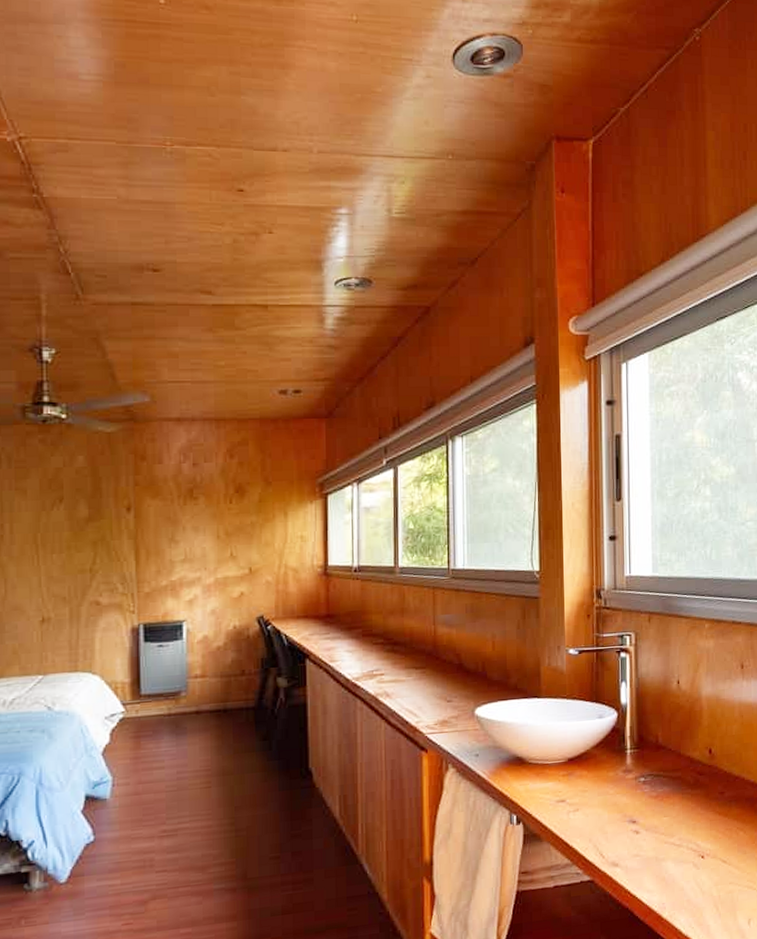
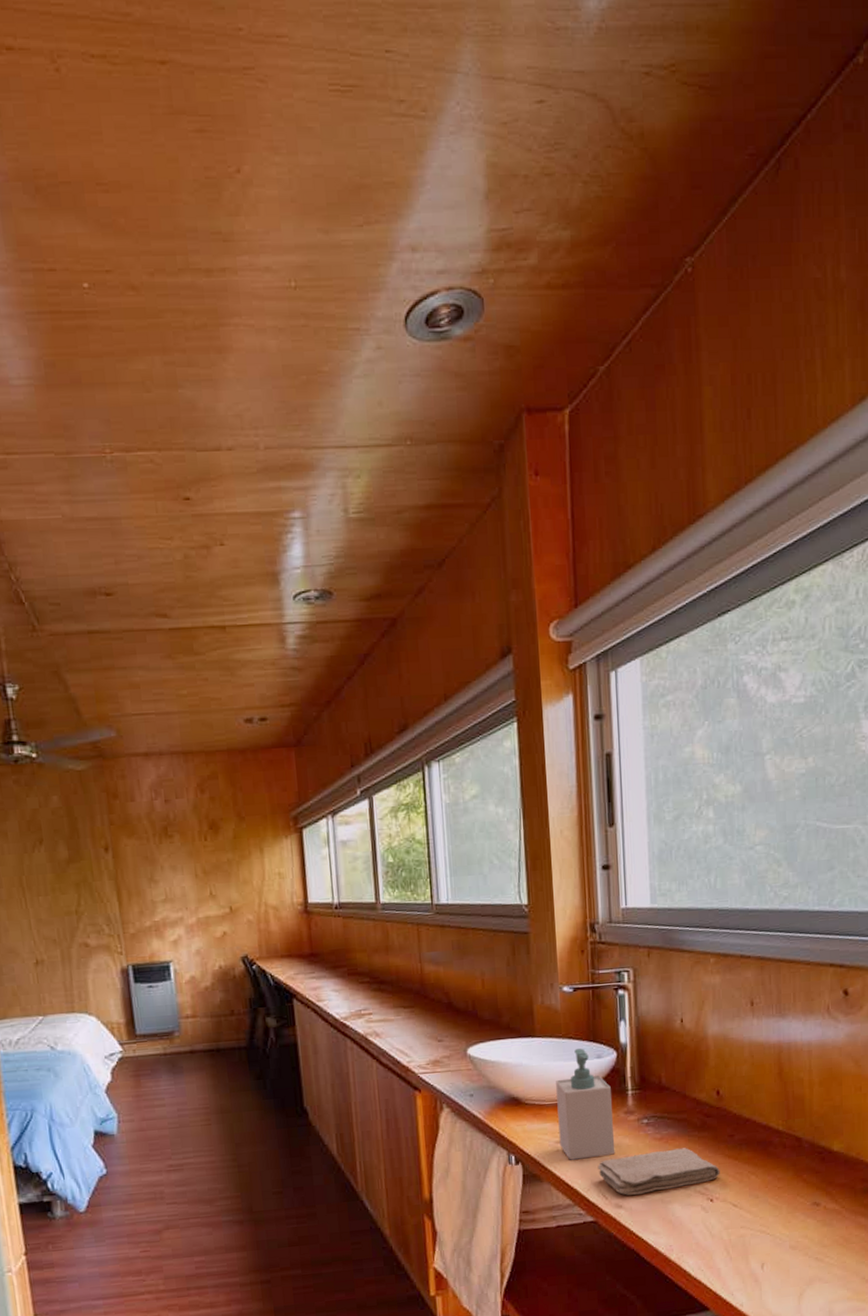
soap bottle: none [559,709,613,819] -> present [556,1048,615,1160]
washcloth: none [596,805,711,854] -> present [597,1147,720,1196]

